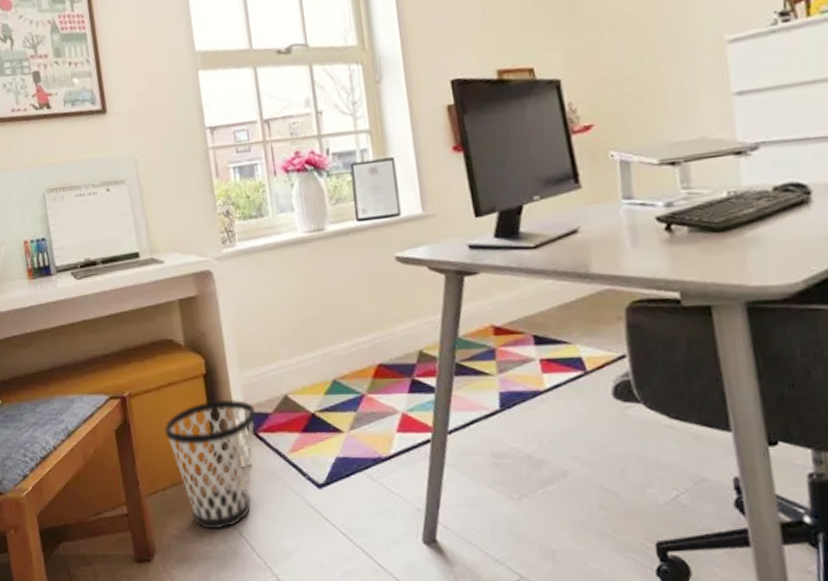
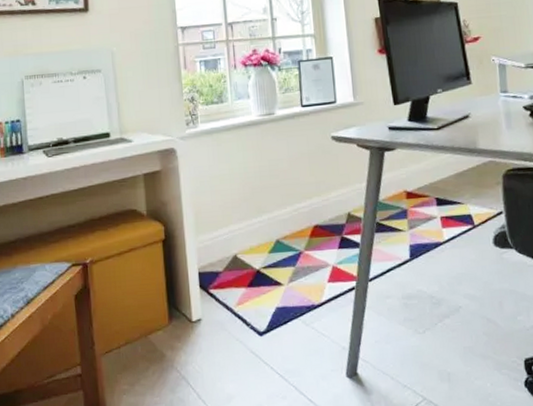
wastebasket: present [163,399,256,530] -> none [122,261,208,381]

